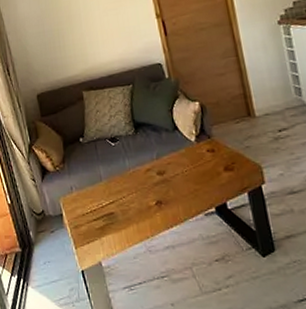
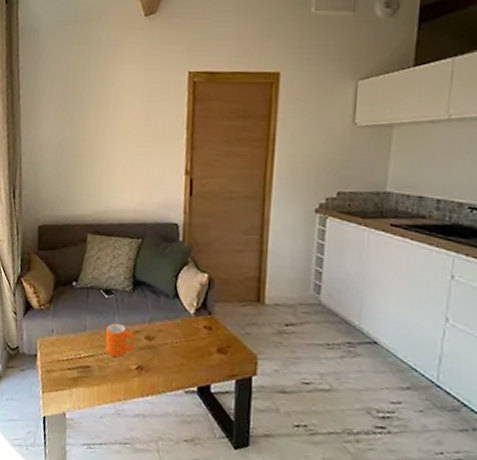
mug: none [119,167,149,198] -> present [105,323,135,357]

